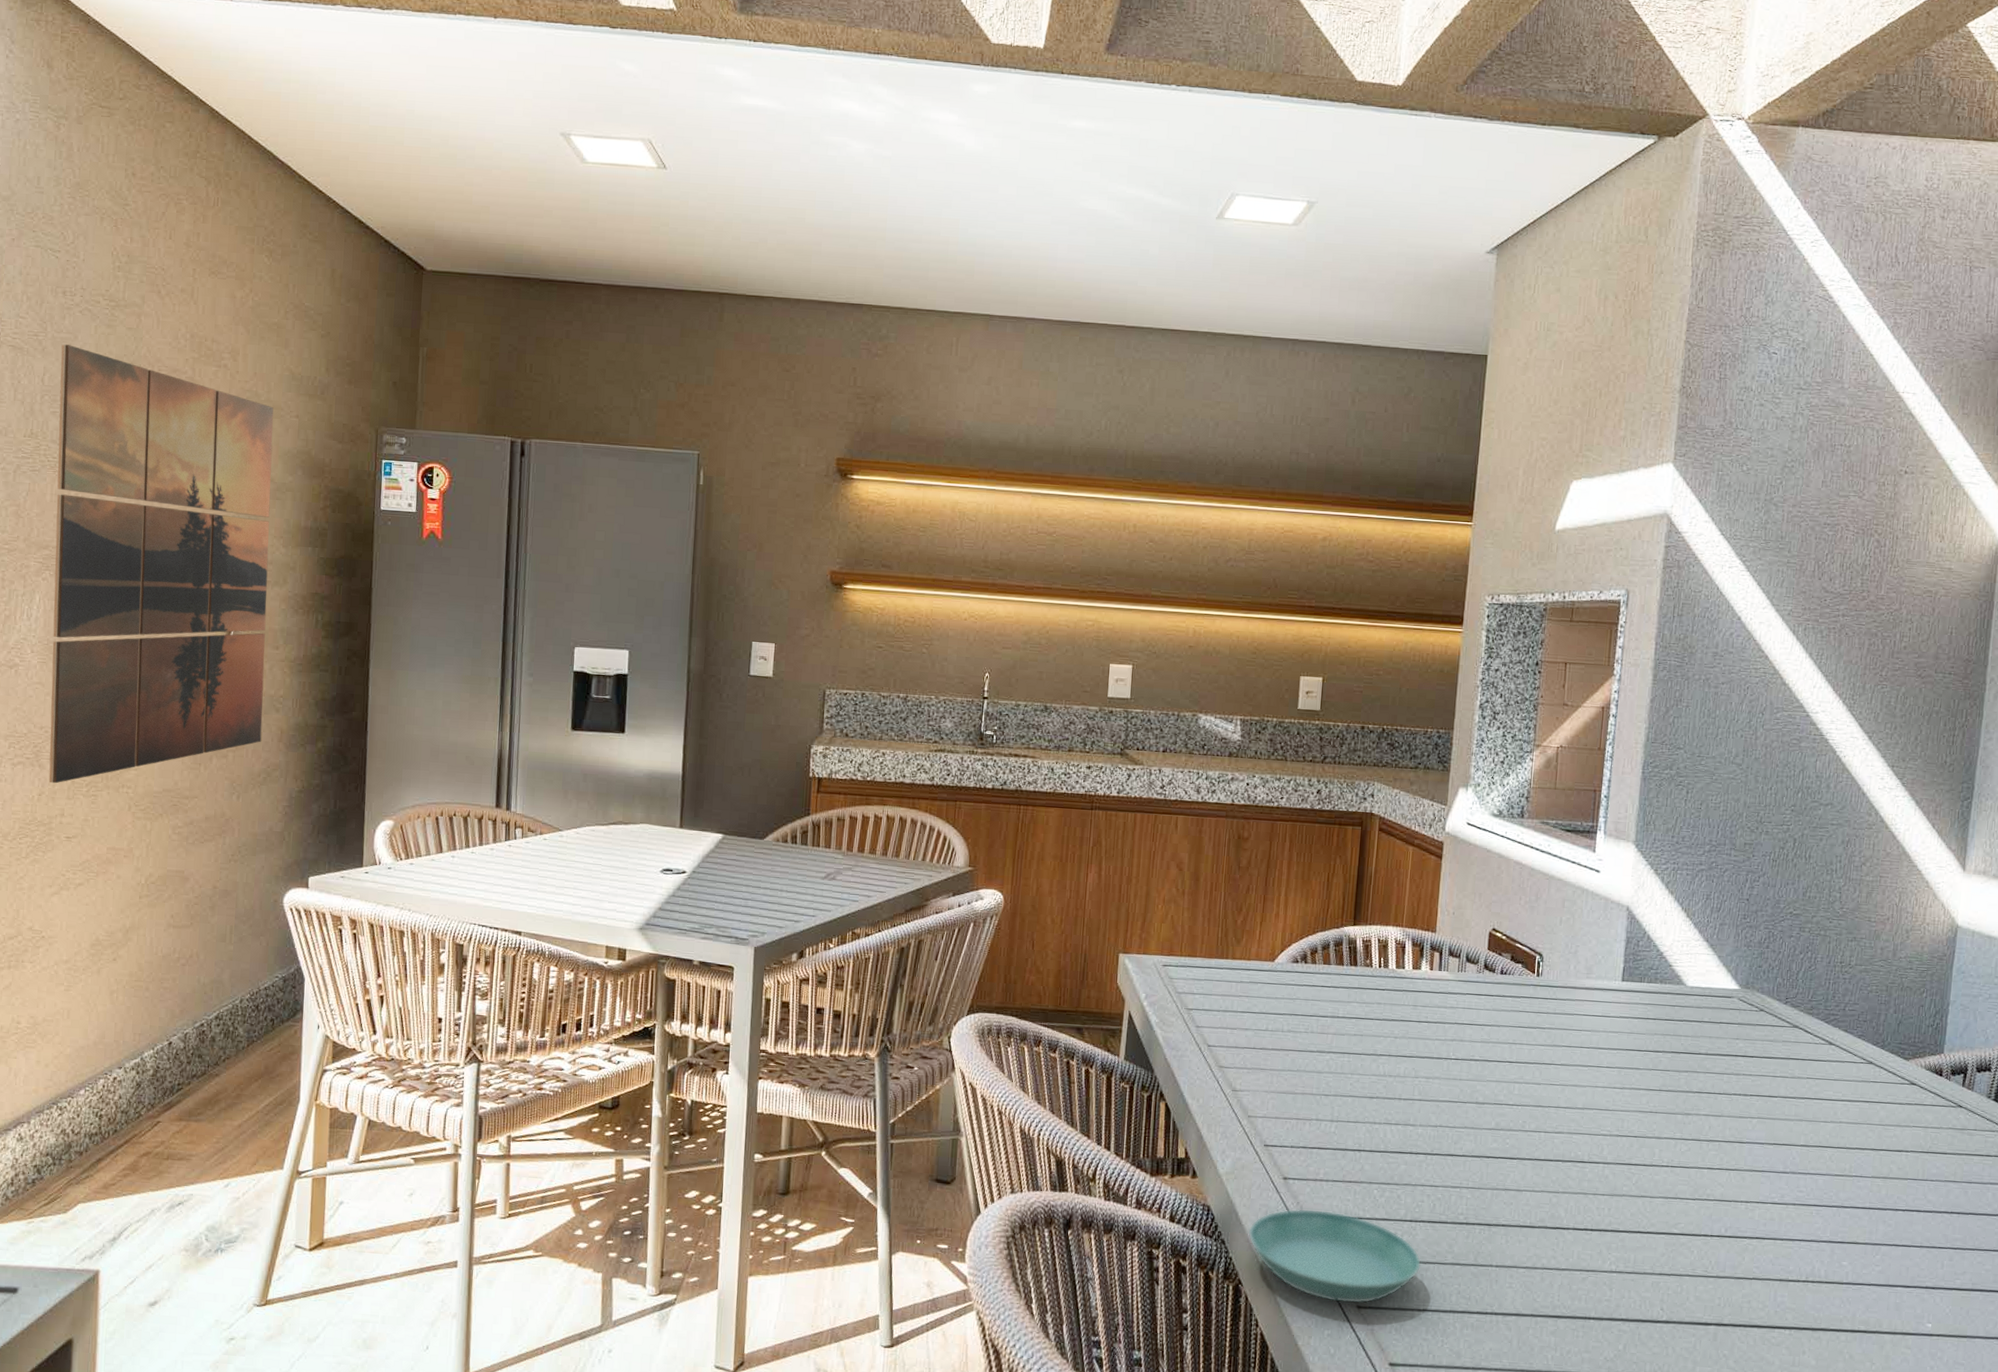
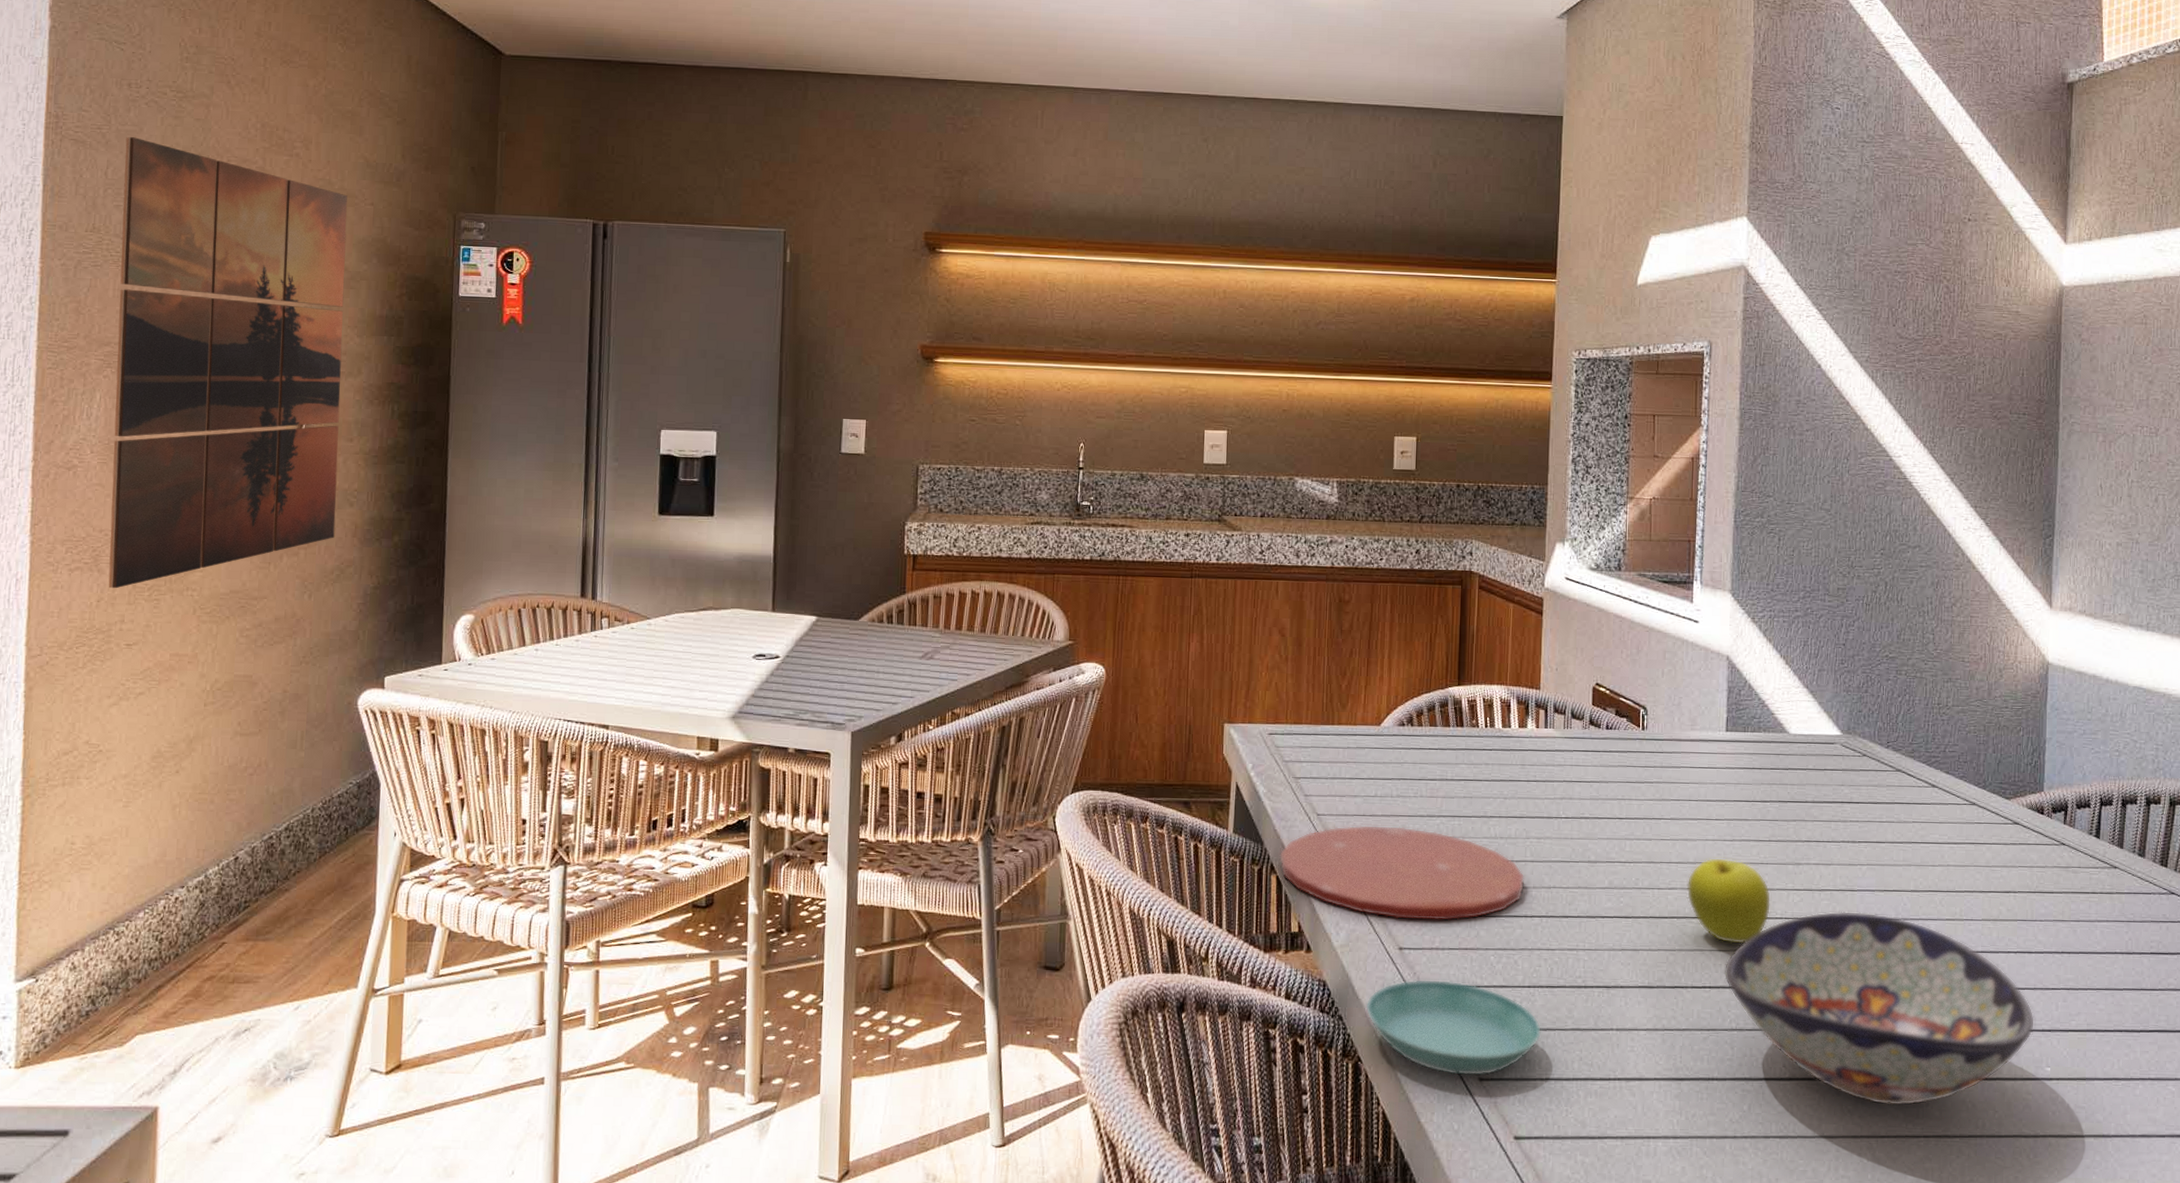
plate: none [1169,1057,1412,1154] -> present [1279,824,1525,921]
fruit: none [1573,1104,1659,1190] -> present [1686,857,1772,945]
decorative bowl: none [1606,1162,1919,1354] -> present [1723,911,2035,1106]

